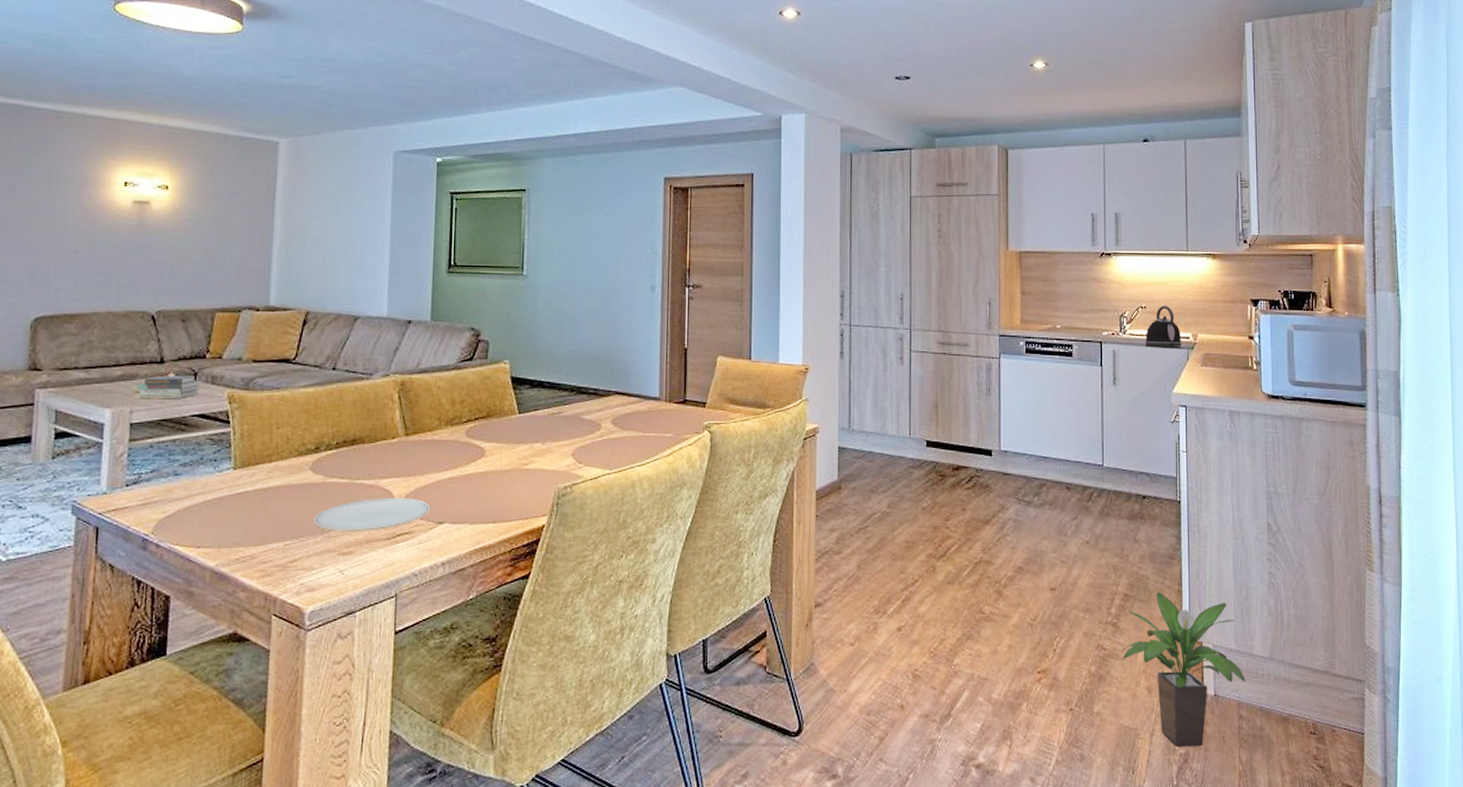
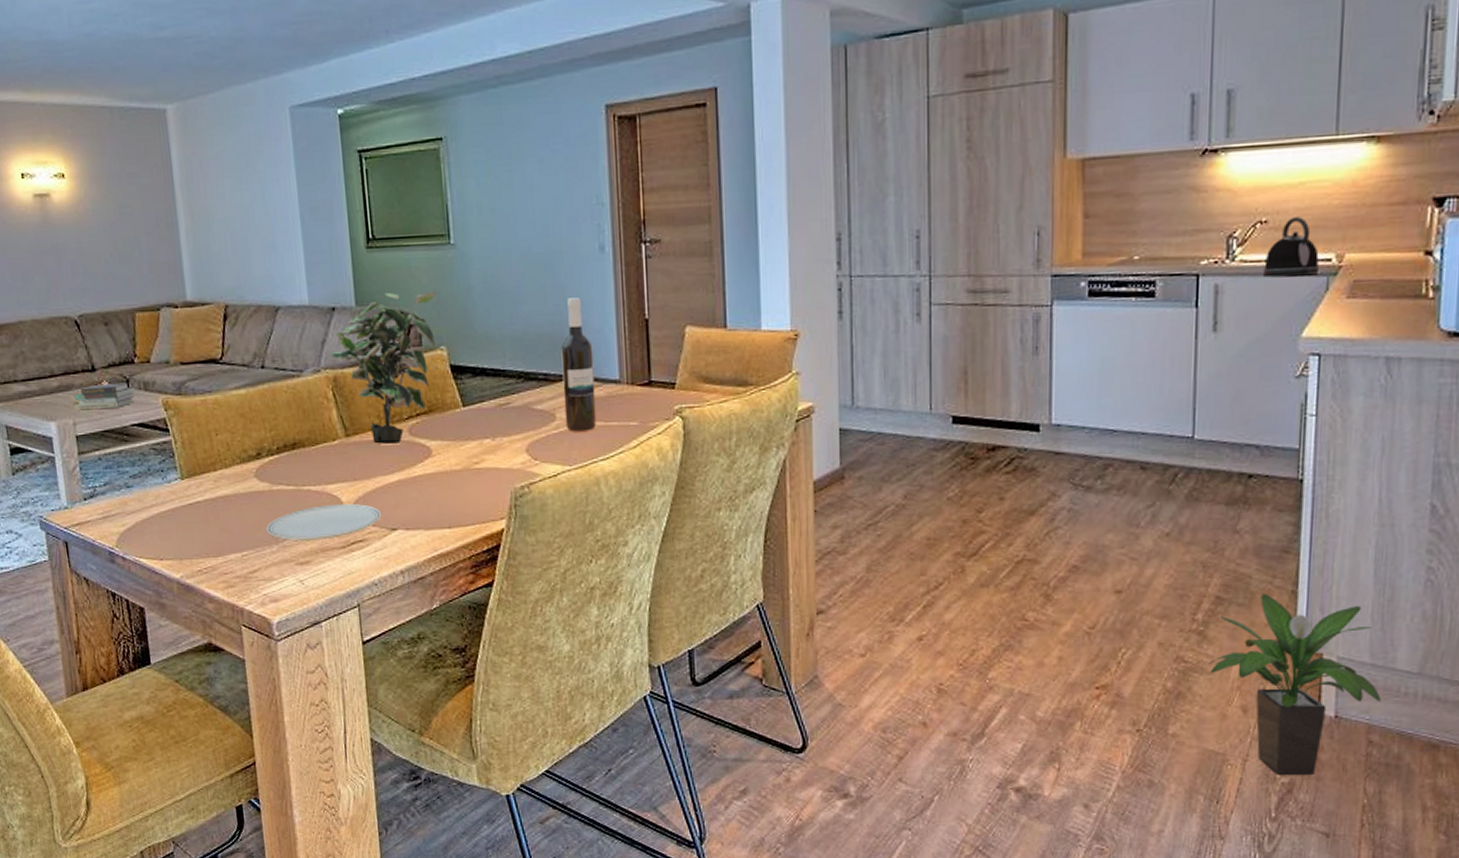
potted plant: none [400,312,505,444] -> present [330,291,435,444]
wine bottle: none [609,327,638,440] -> present [561,297,597,432]

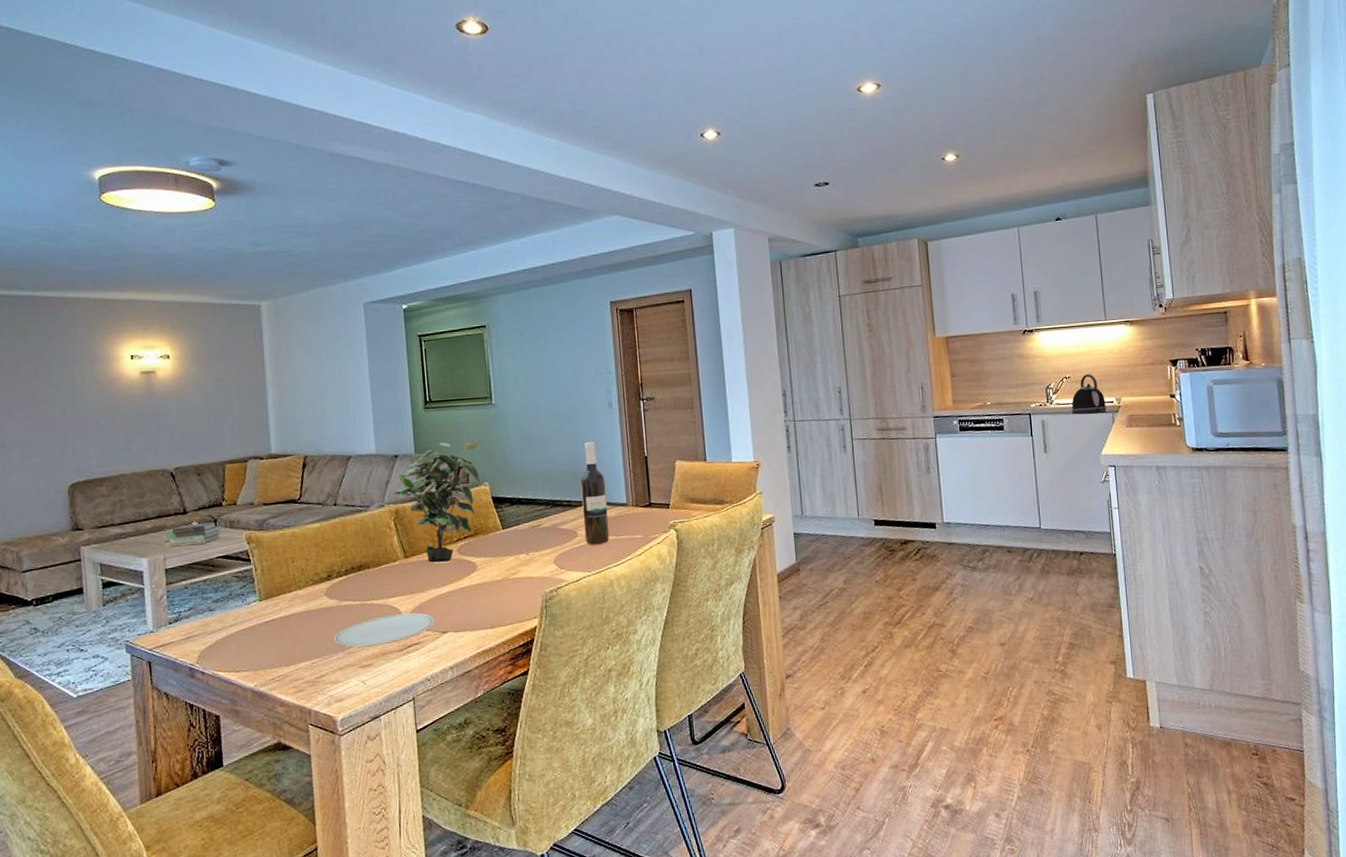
potted plant: present [1208,593,1381,775] -> none [1070,638,1188,776]

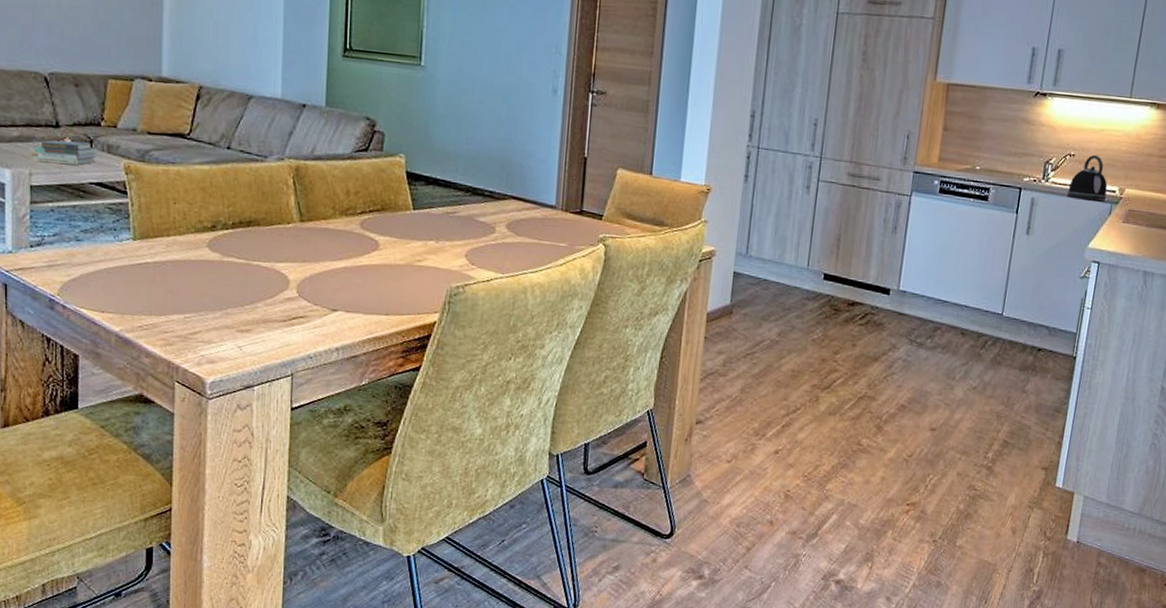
plate: present [334,613,435,648] -> none [212,280,325,312]
potted plant: present [392,440,480,563] -> none [295,99,401,234]
wine bottle: present [580,442,610,545] -> none [503,129,536,246]

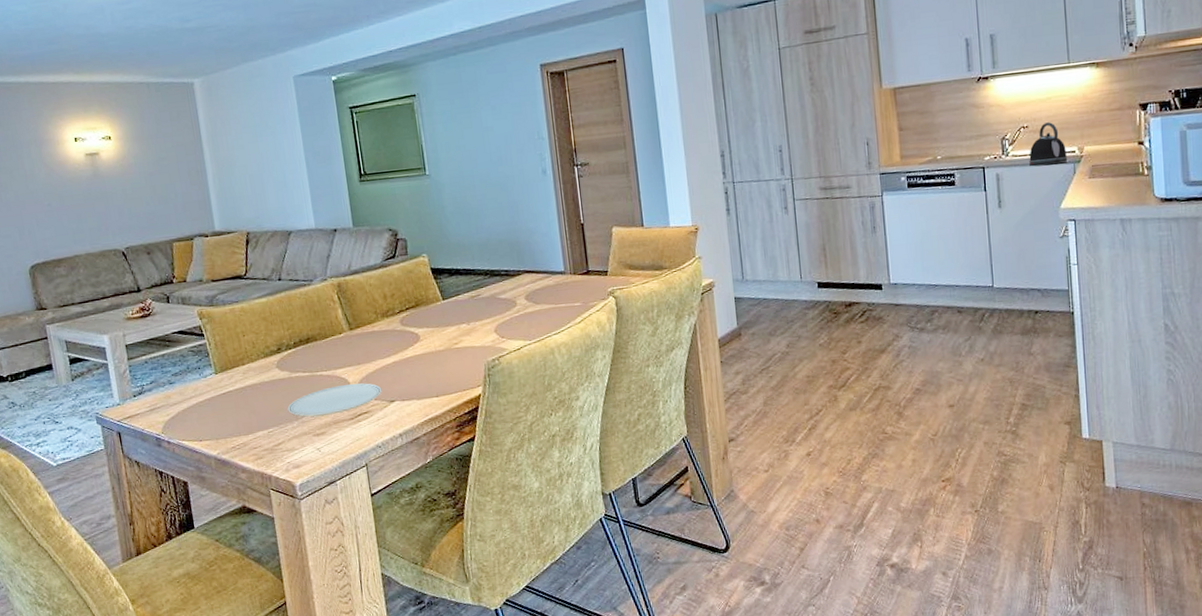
books: present [32,140,98,165] -> none [122,299,175,325]
plate: none [212,280,325,312] -> present [287,383,382,417]

